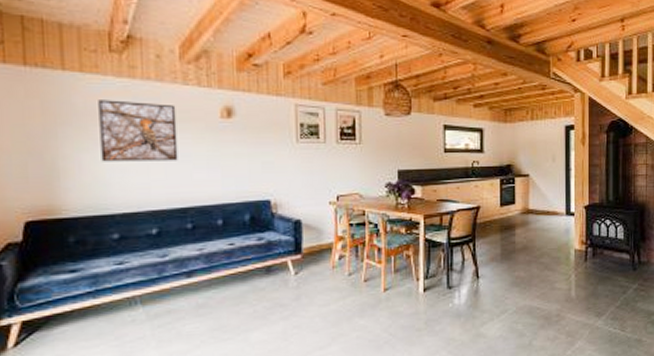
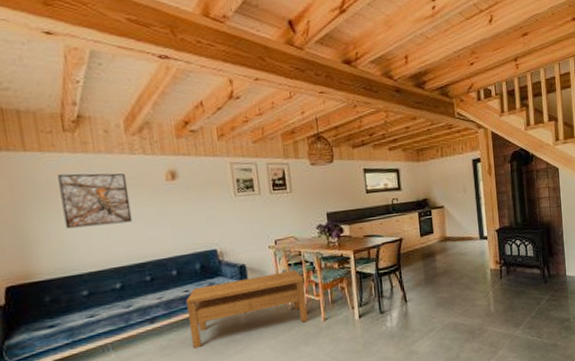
coffee table: none [229,230,366,311] -> present [185,269,308,349]

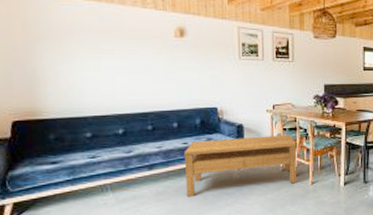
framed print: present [58,173,133,229] -> none [70,19,139,73]

